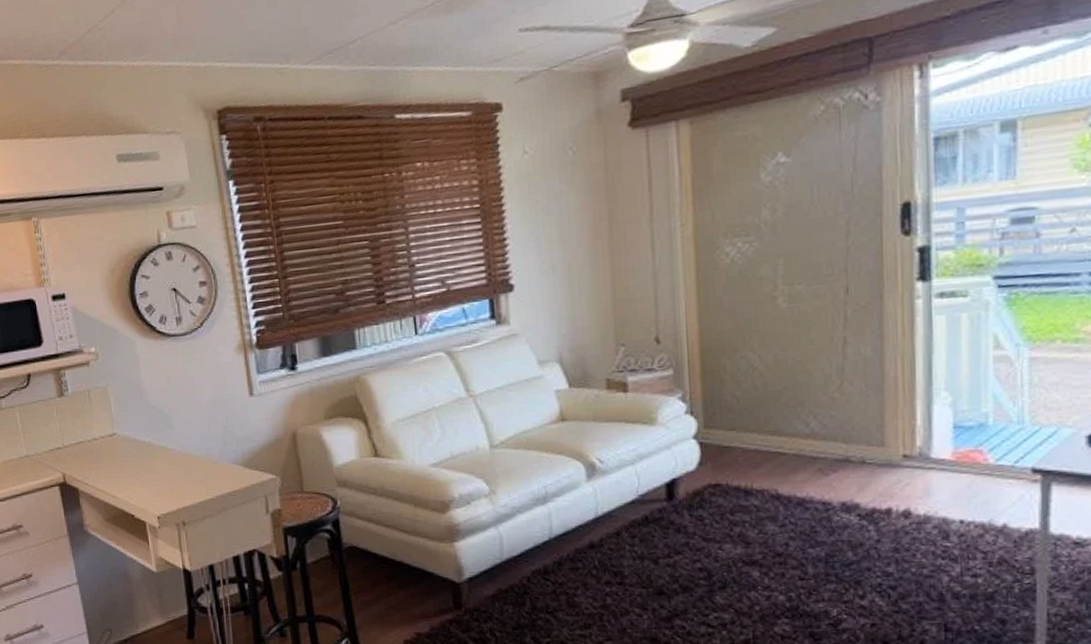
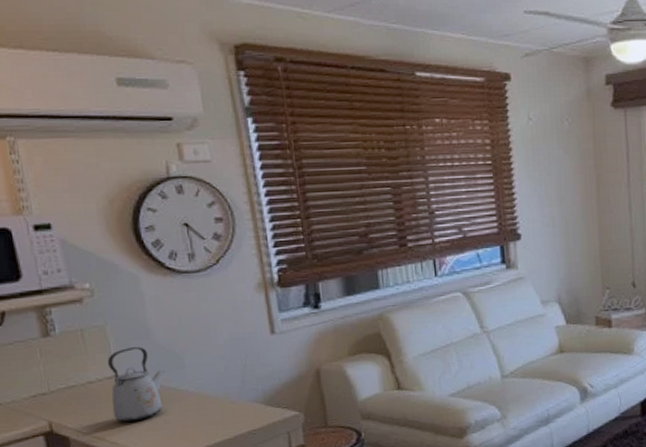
kettle: none [108,407,156,477] -> present [107,347,165,422]

